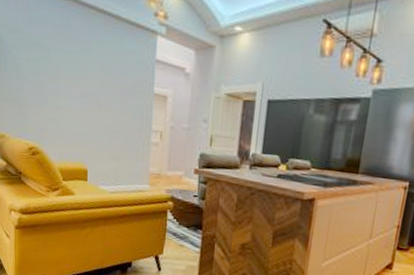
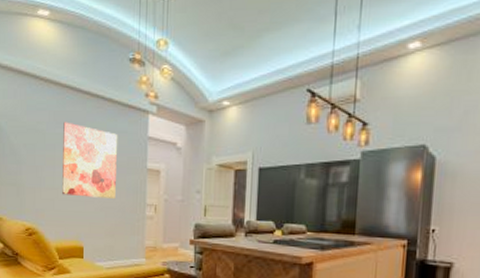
wall art: none [66,37,125,124] -> present [62,122,118,200]

